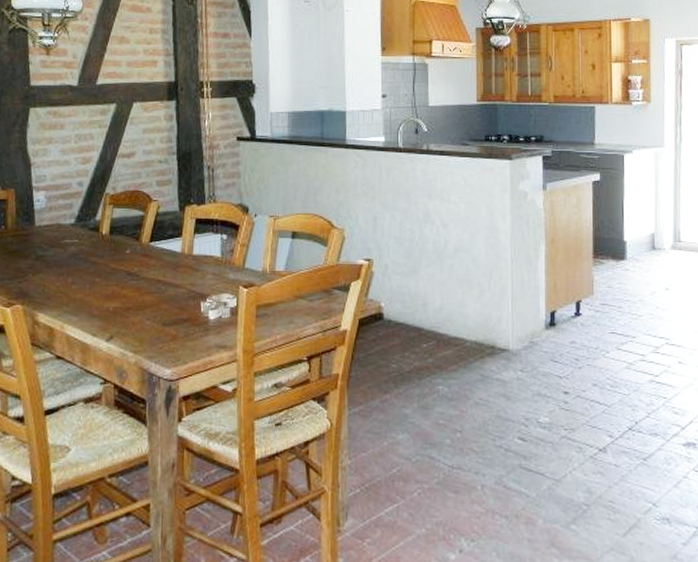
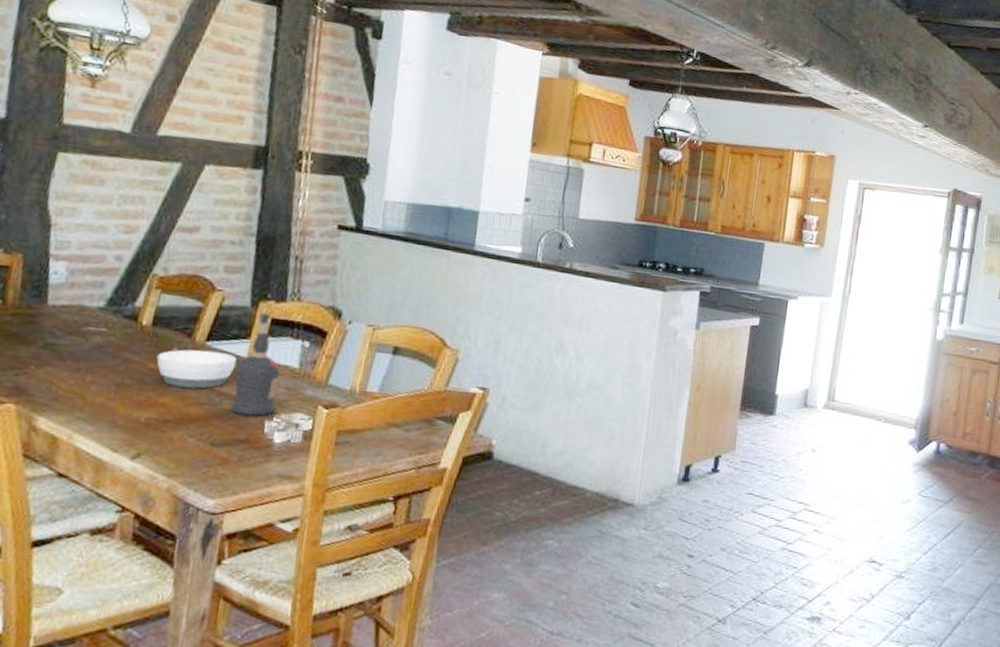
bowl: none [116,249,174,281] -> present [156,349,237,389]
liquor bottle: none [173,215,207,299] -> present [230,312,281,416]

